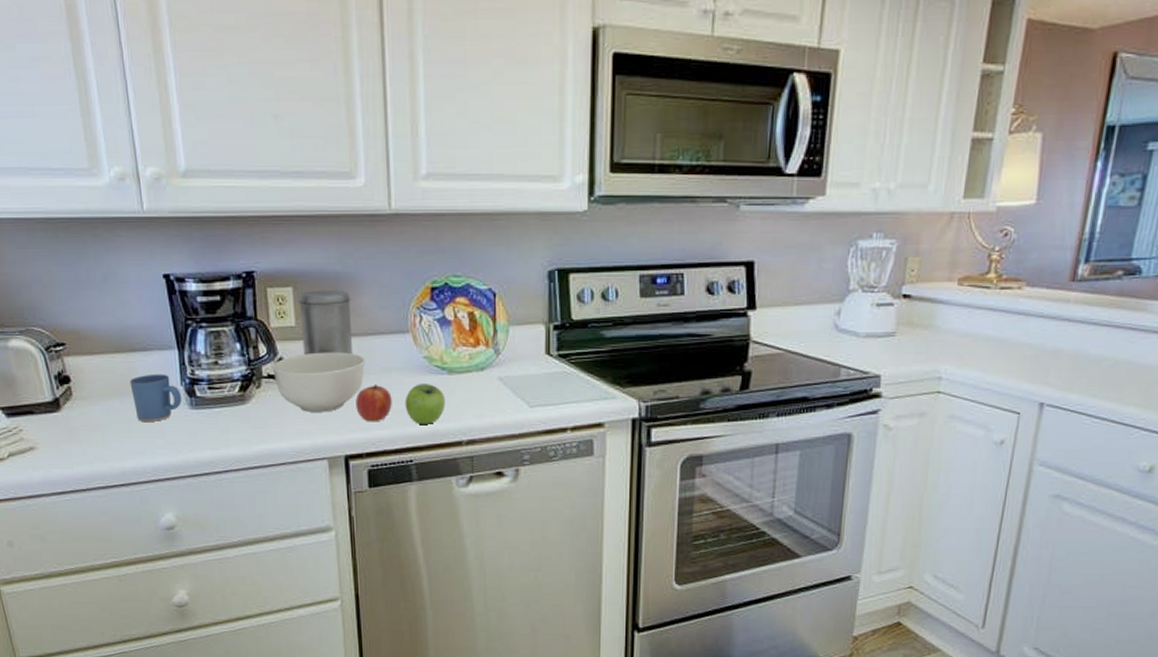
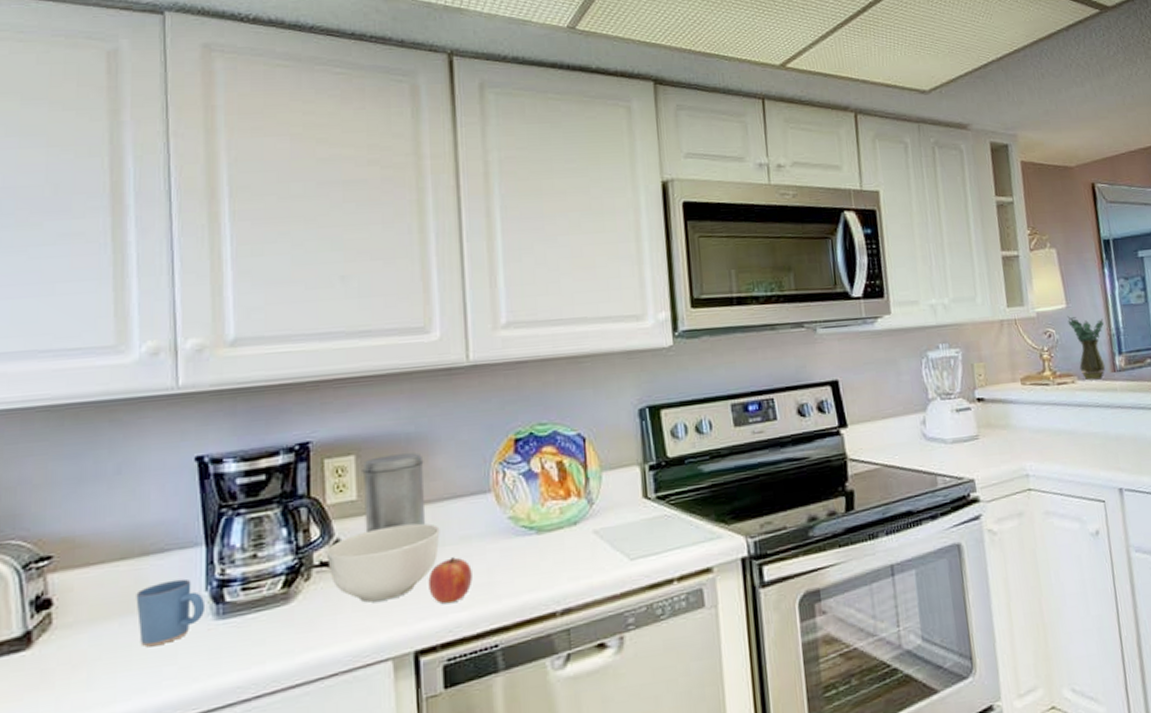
fruit: present [405,384,446,424] -> none [487,548,535,599]
vase: none [1031,214,1077,288] -> present [1067,316,1106,381]

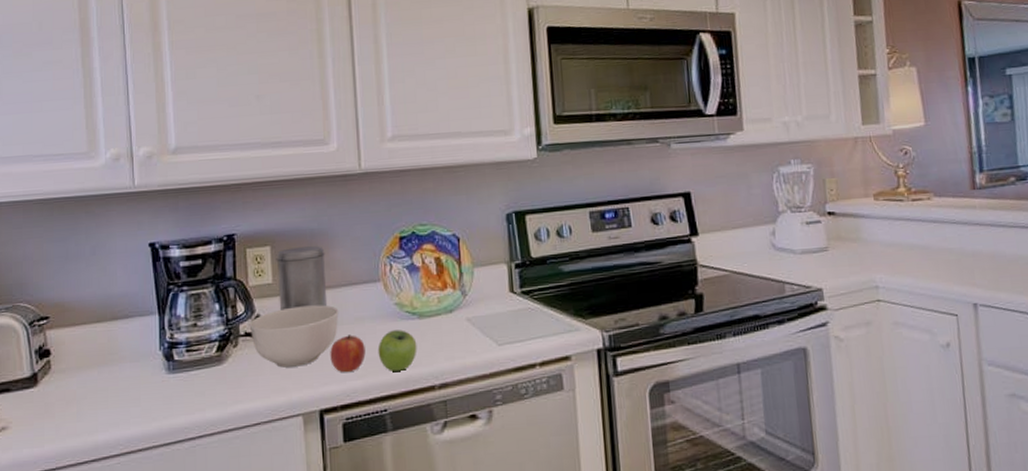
mug: present [136,578,206,646] -> none [109,340,160,391]
fruit: none [487,548,535,599] -> present [377,330,417,371]
vase: present [1067,316,1106,381] -> none [925,134,965,198]

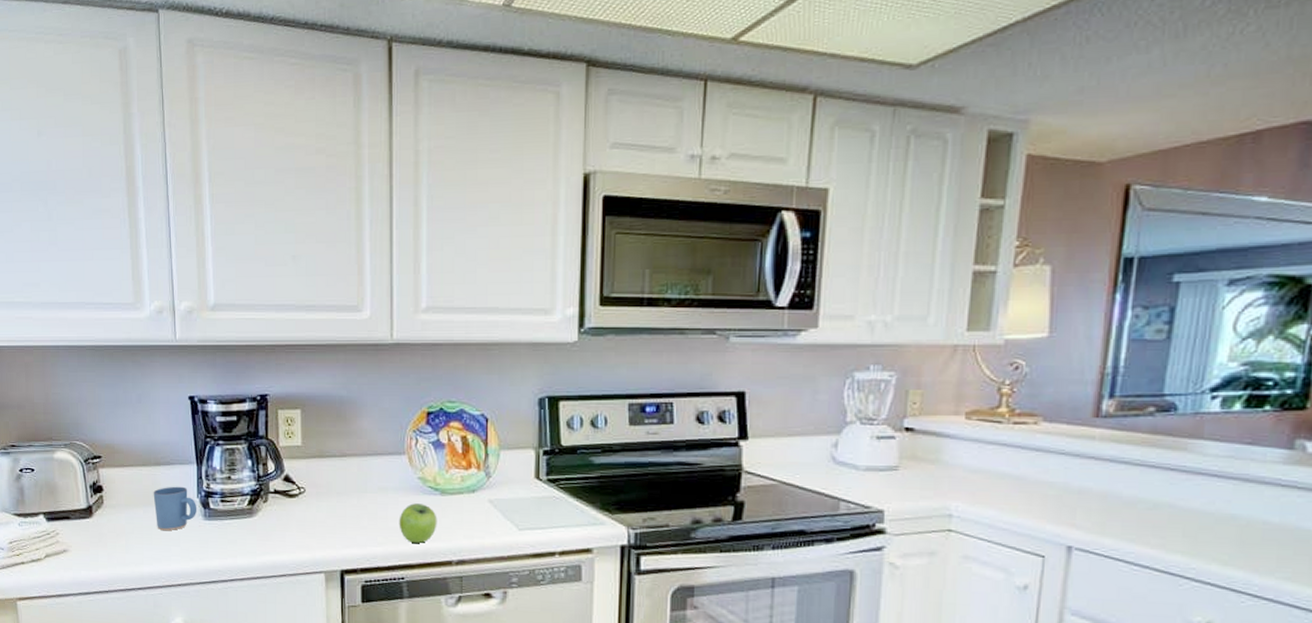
mug: none [109,340,160,391] -> present [153,486,198,530]
bowl: present [249,305,339,368] -> none [278,470,363,528]
canister: present [276,246,328,311] -> none [306,413,353,474]
fruit: present [330,335,366,373] -> none [353,503,387,539]

